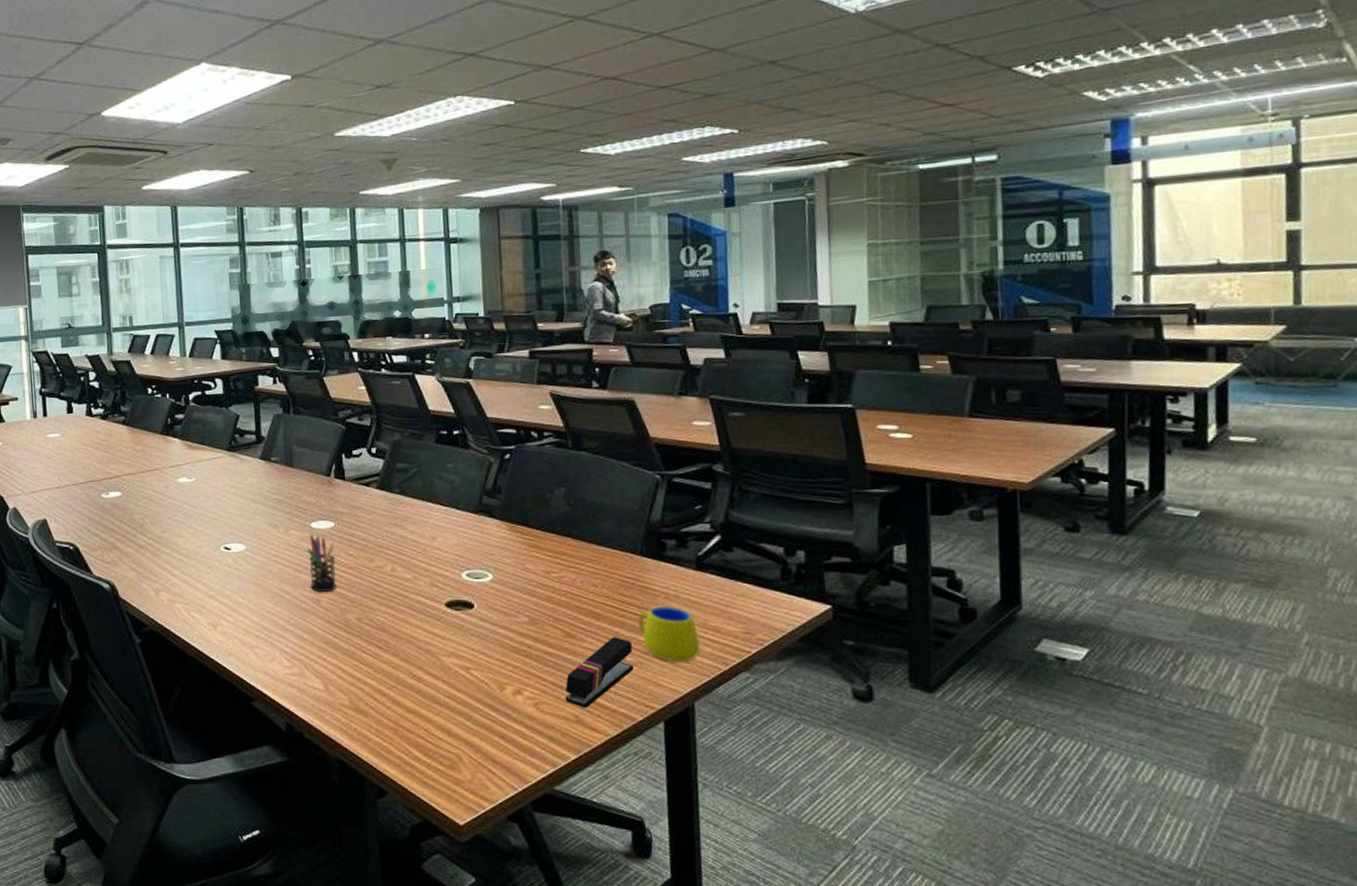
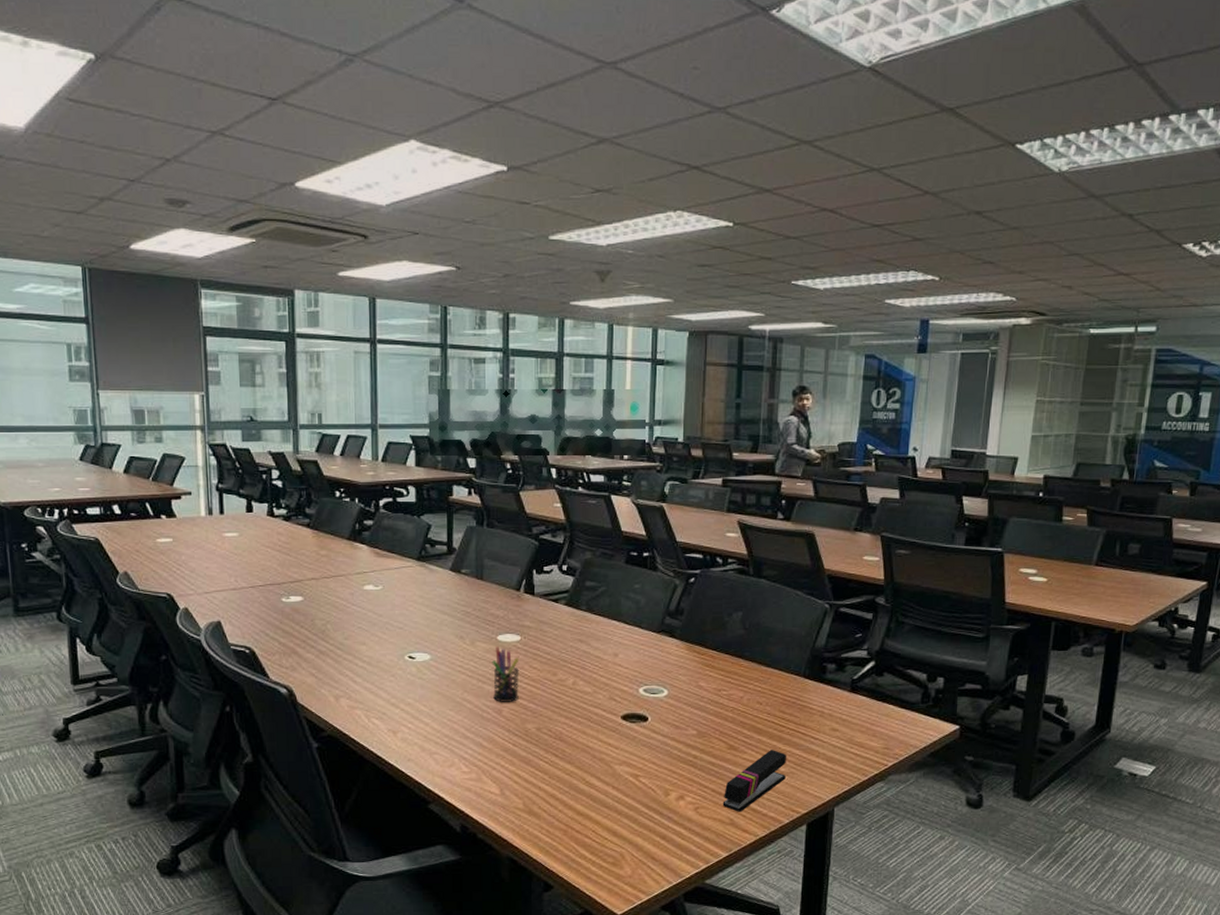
mug: present [638,607,701,662] -> none [794,724,846,773]

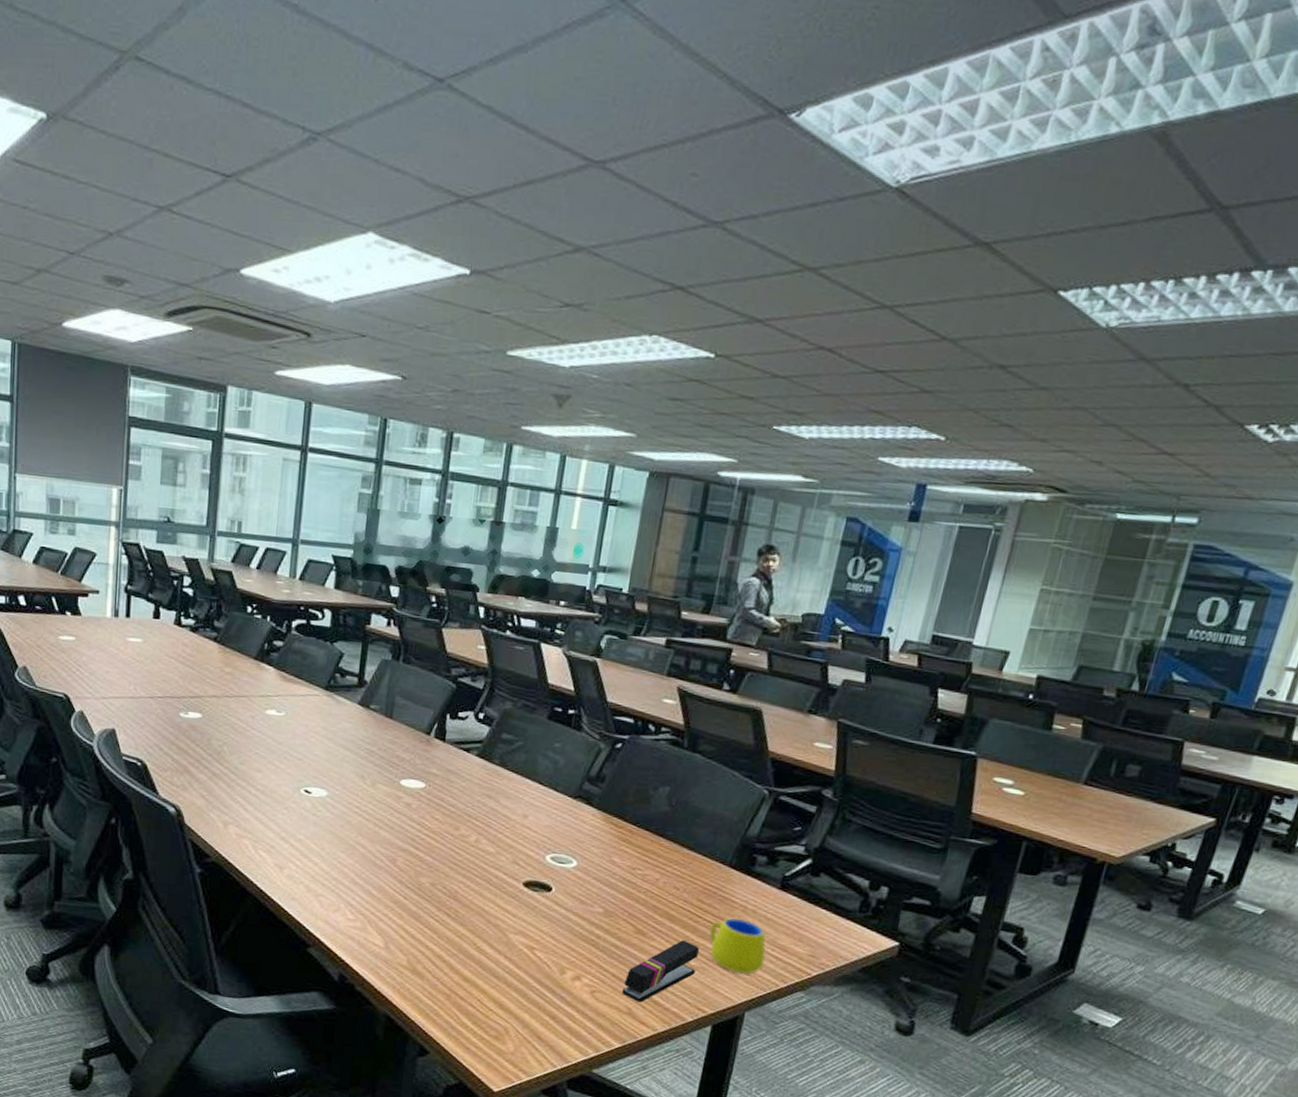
pen holder: present [492,646,520,702] -> none [389,791,421,852]
mug: none [794,724,846,773] -> present [709,918,766,974]

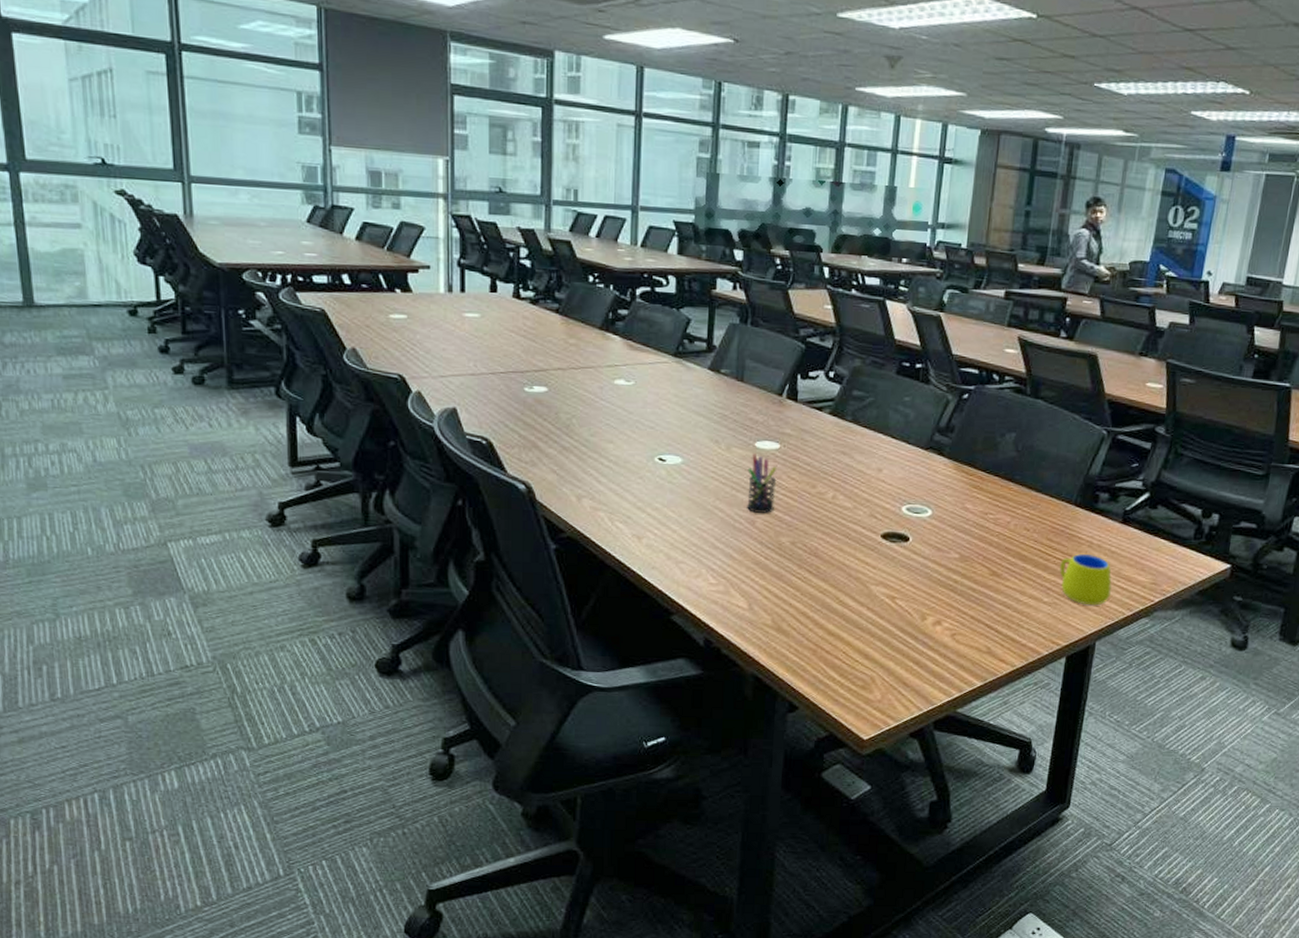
pen holder: none [389,791,421,852] -> present [747,453,777,513]
stapler: present [622,940,699,1003] -> none [980,578,1051,641]

